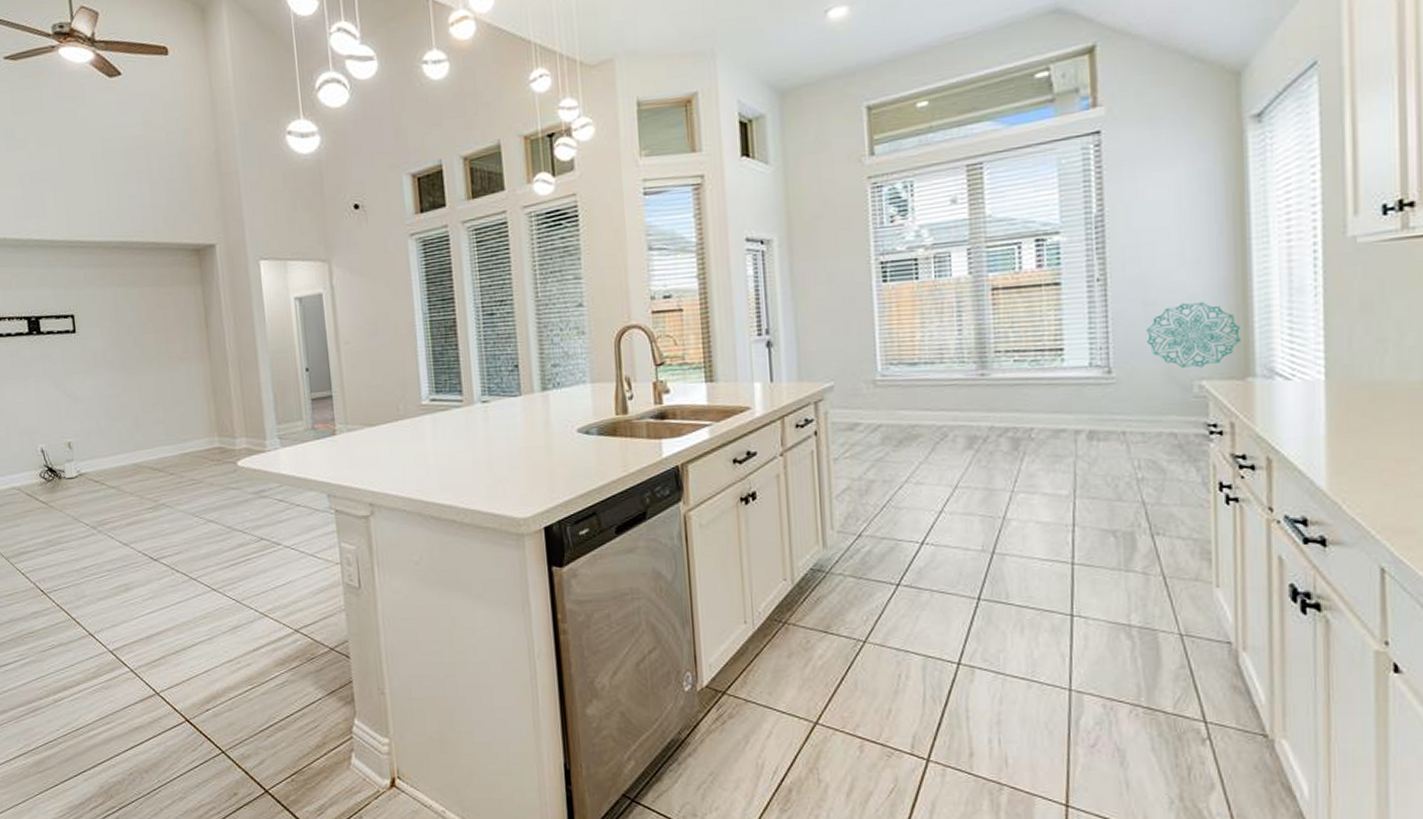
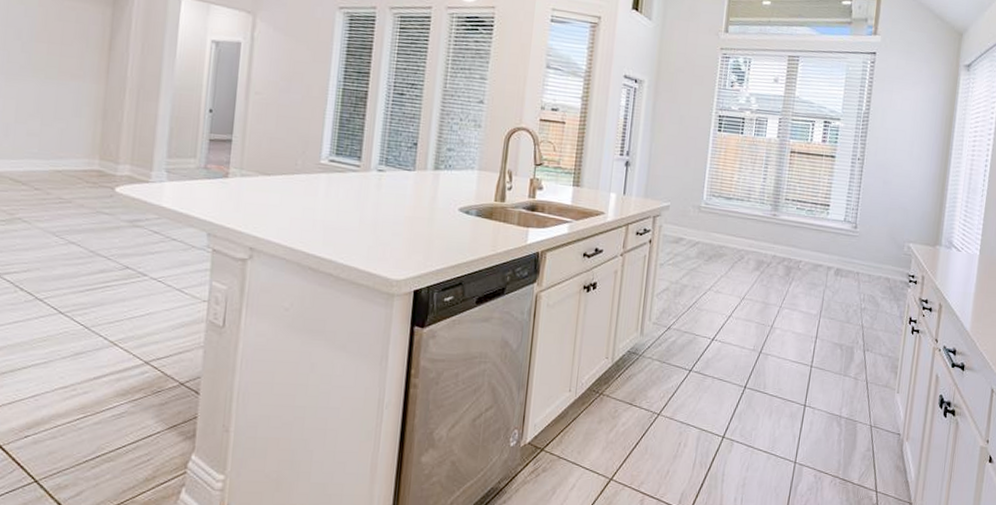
wall decoration: present [1145,301,1240,368] -> none [882,186,937,234]

